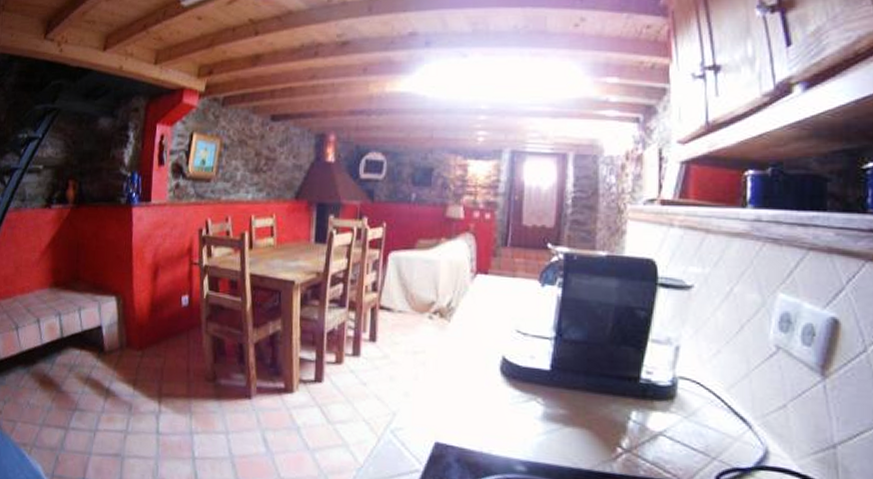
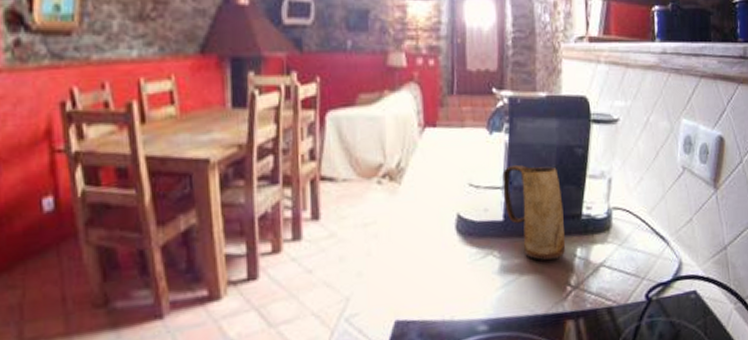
mug: none [552,319,619,417] -> present [502,165,566,260]

